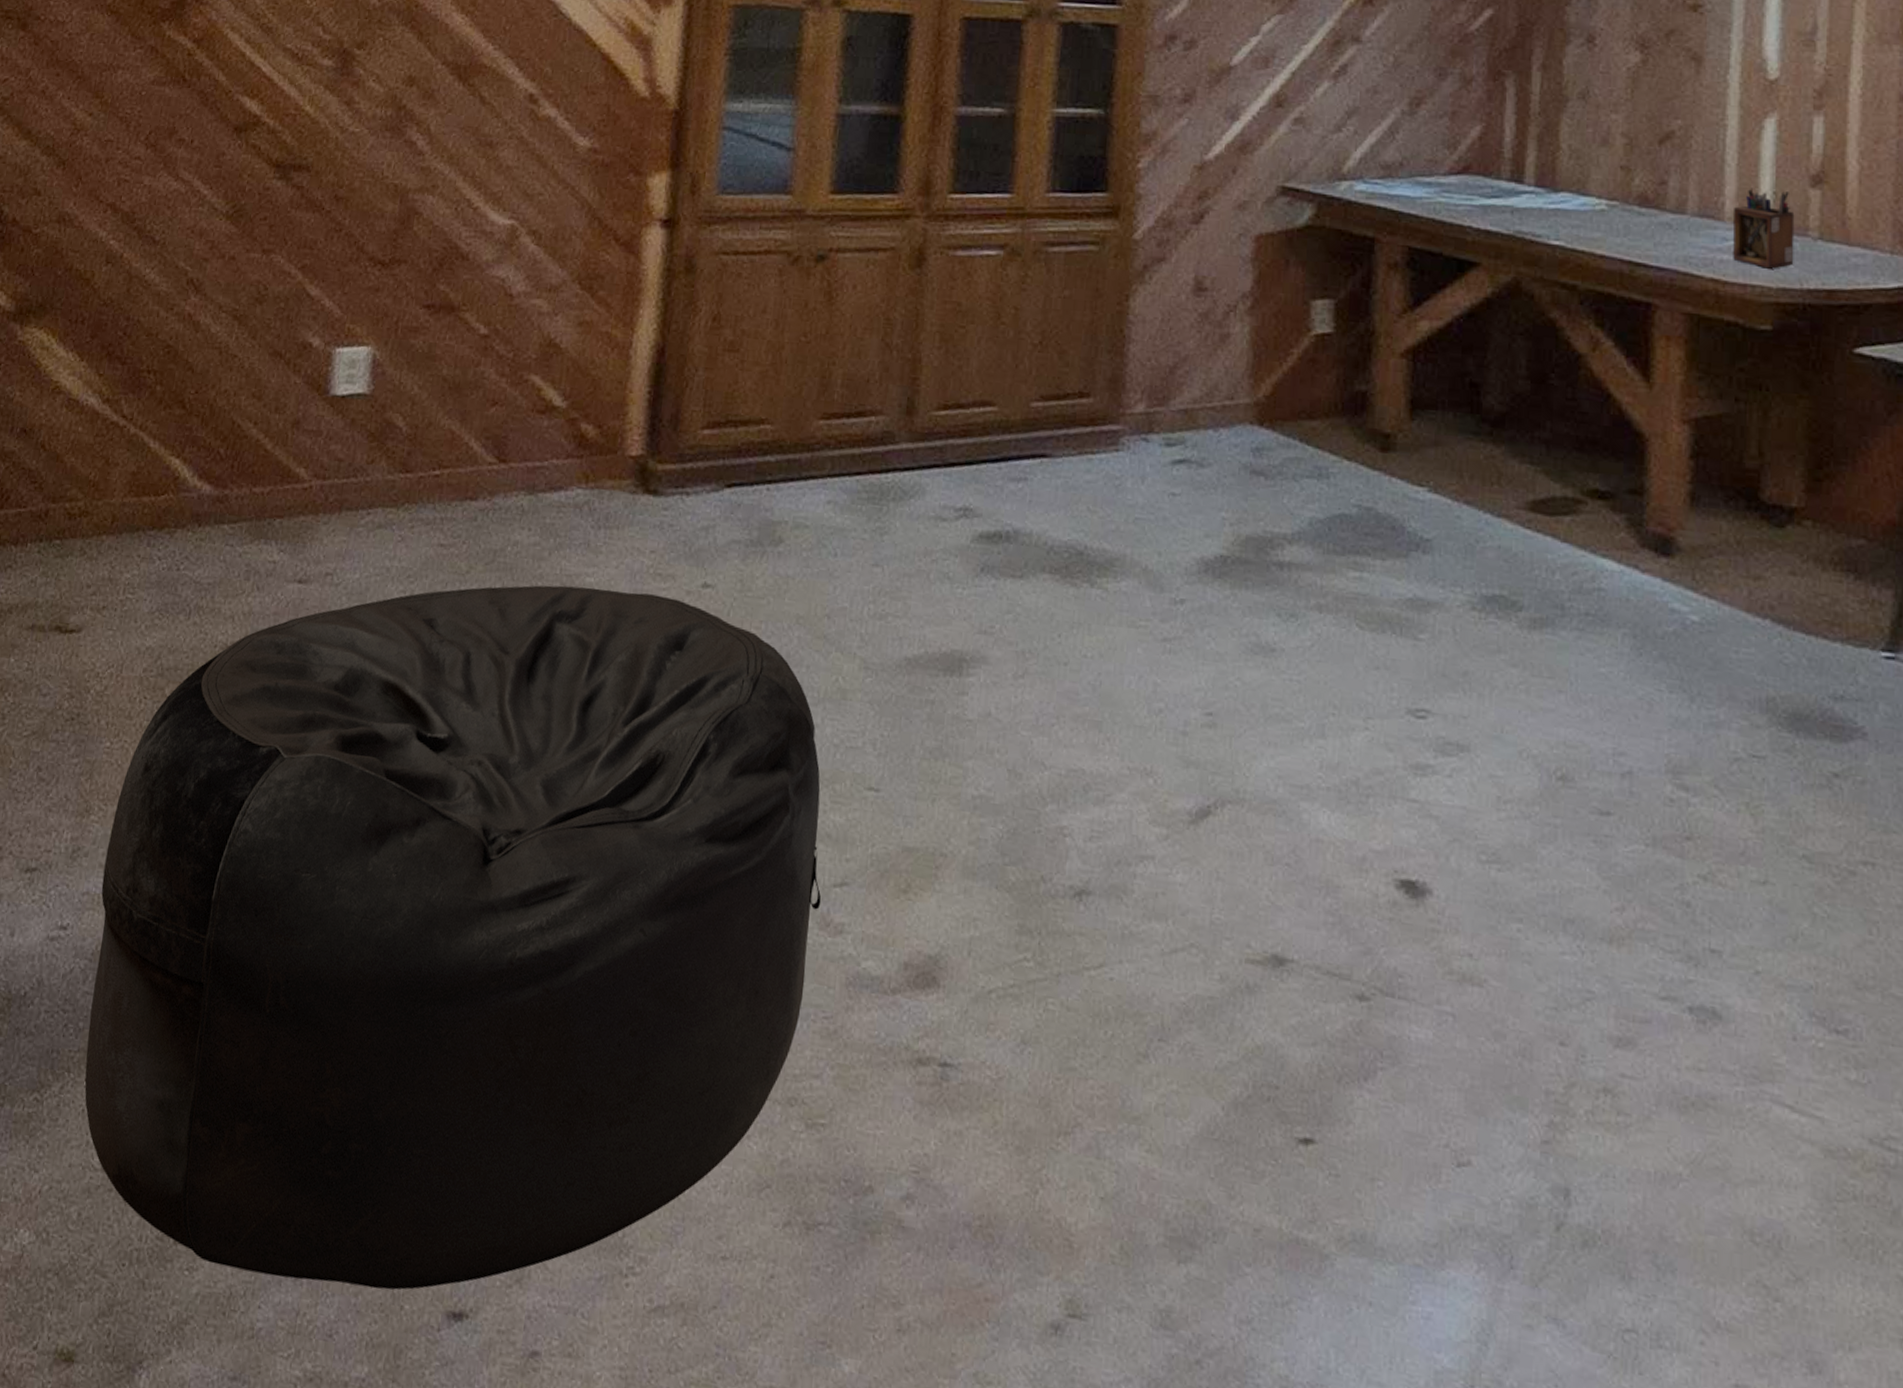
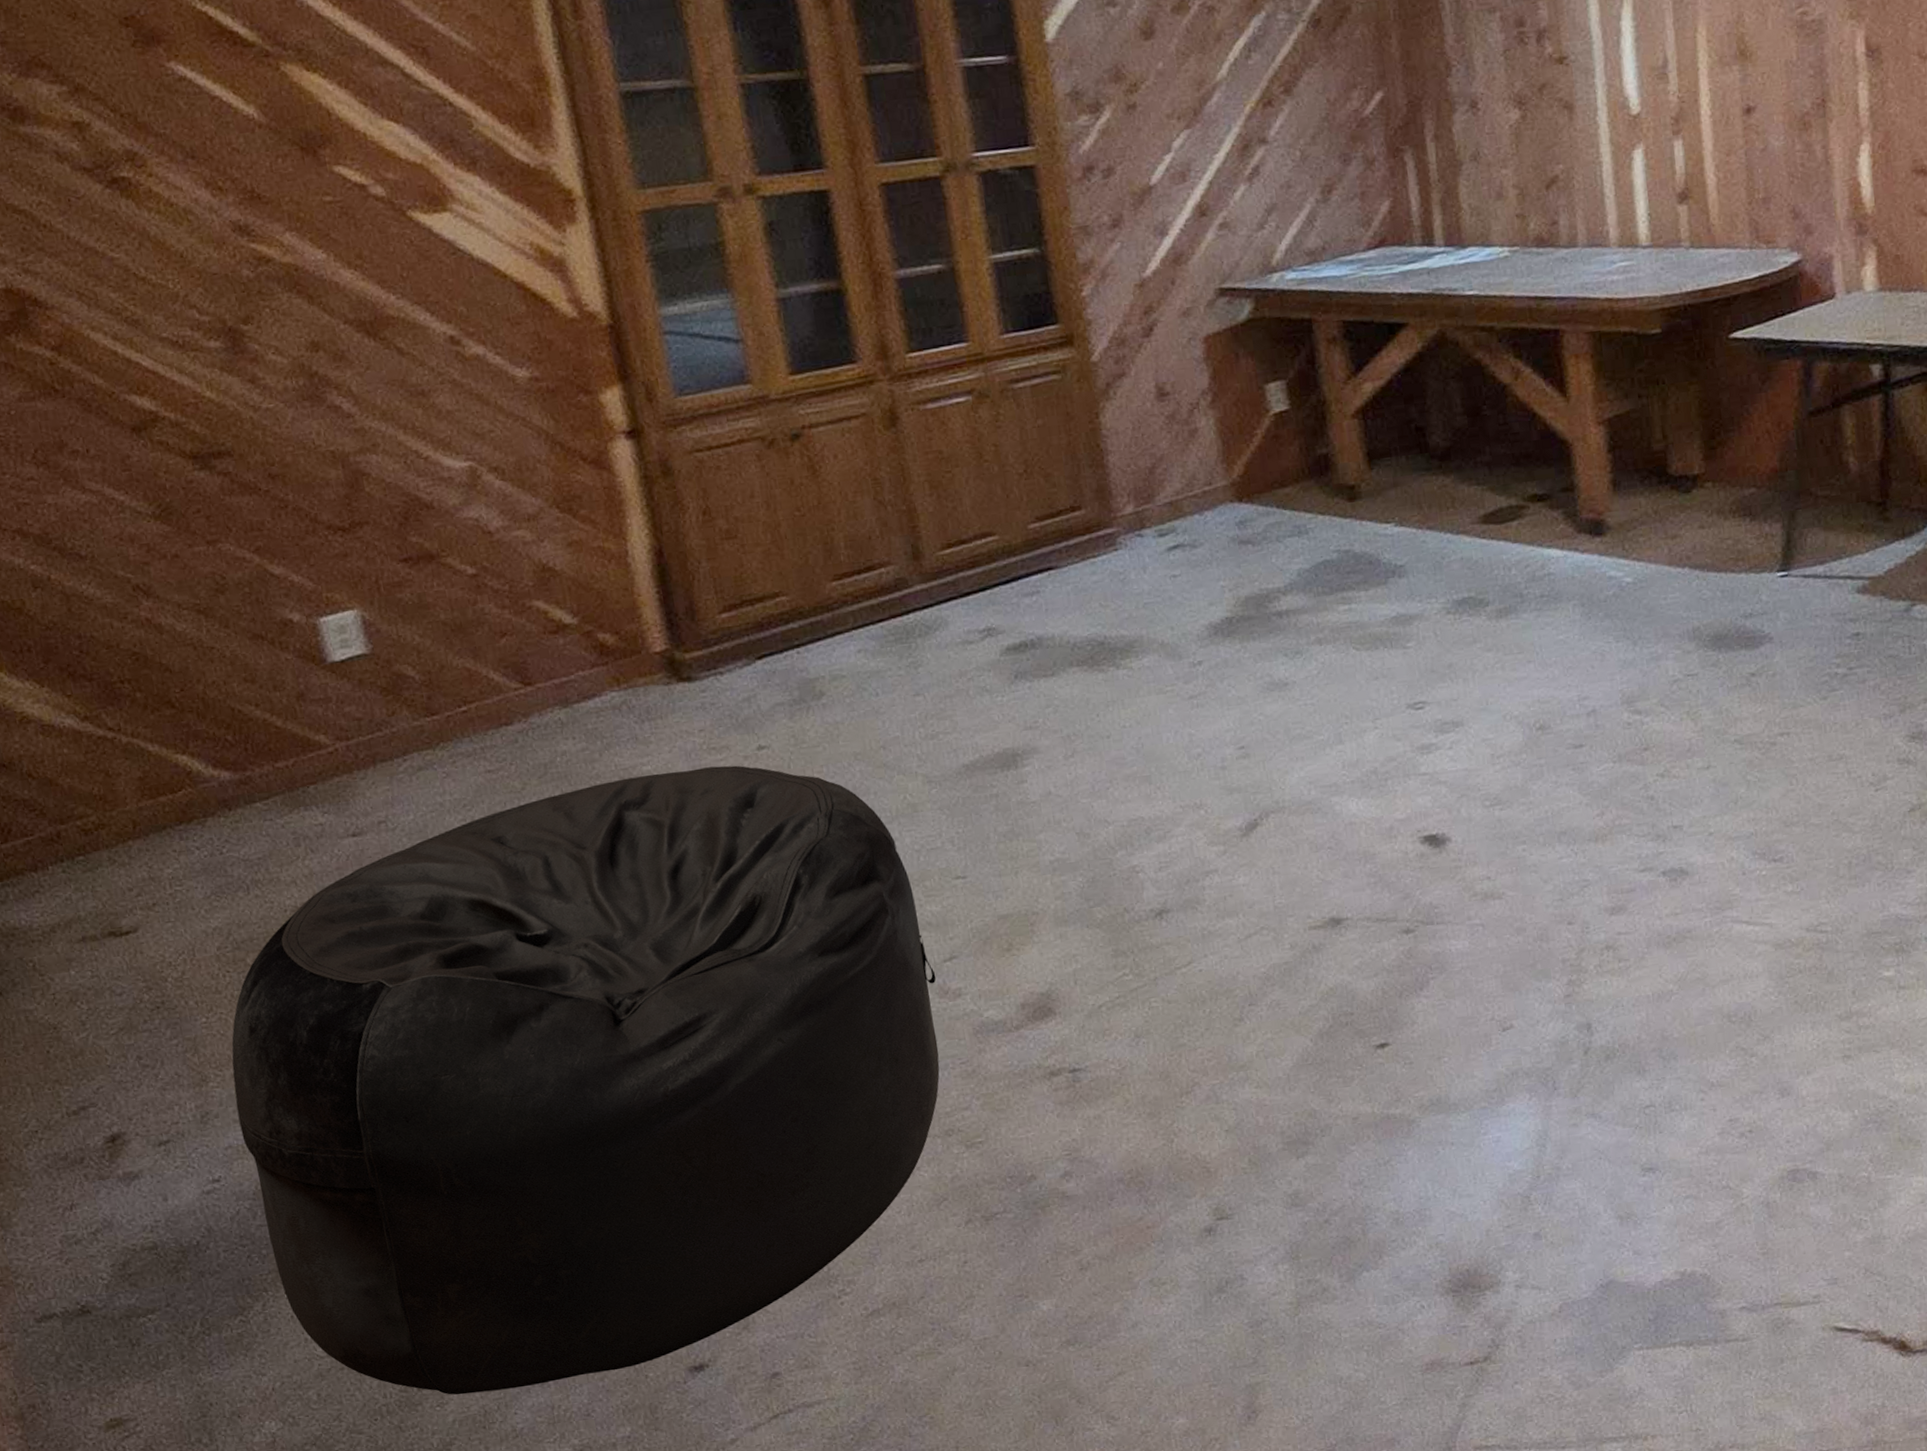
desk organizer: present [1733,188,1795,269] -> none [1617,211,1672,281]

